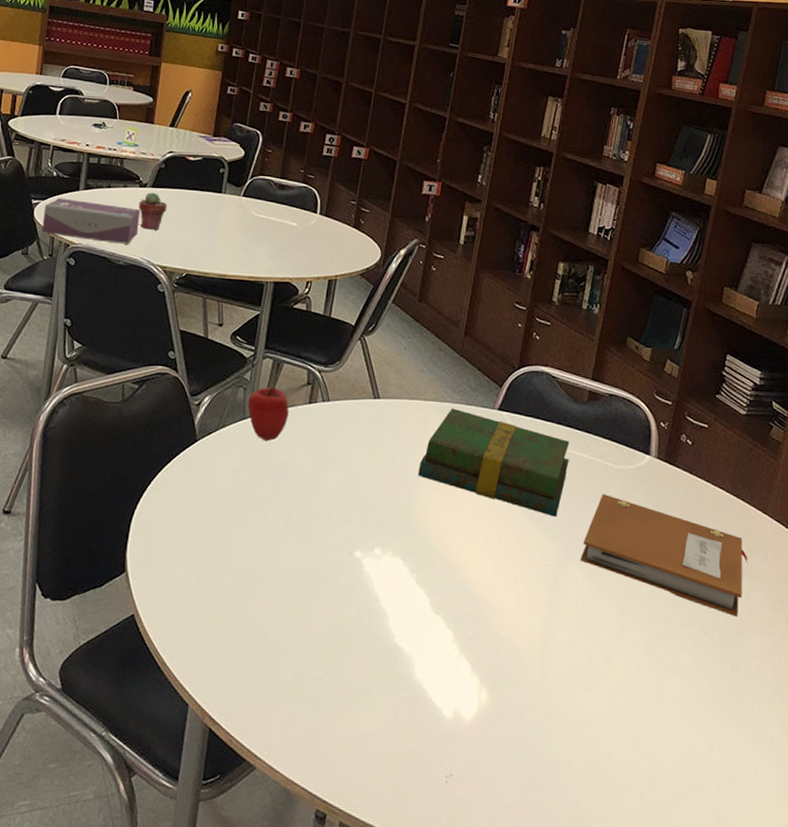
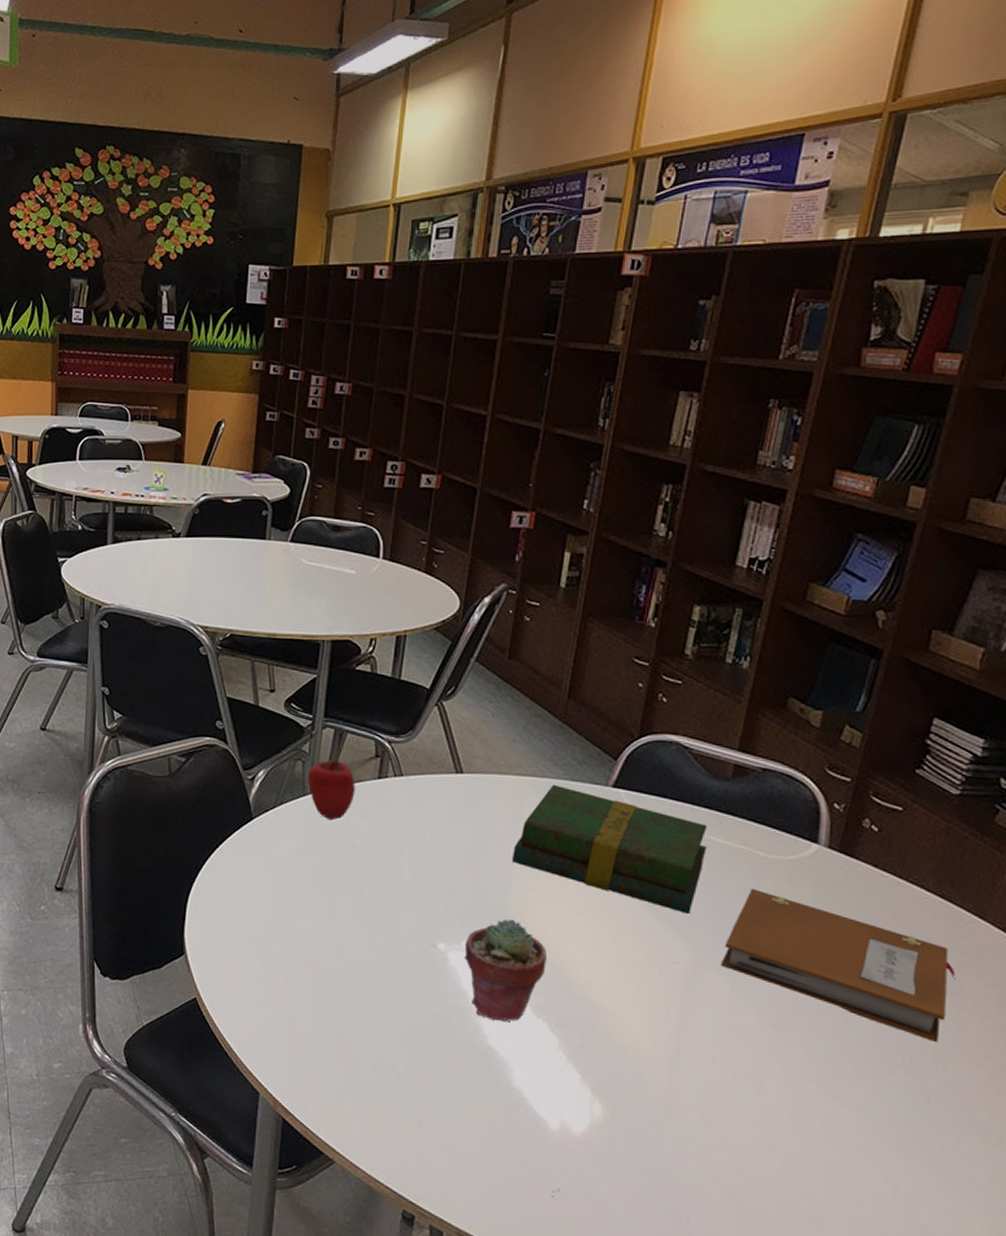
tissue box: present [41,197,141,244] -> none [70,554,176,603]
potted succulent: present [139,192,168,230] -> none [173,543,205,586]
potted succulent: none [376,526,445,621] -> present [464,919,547,1022]

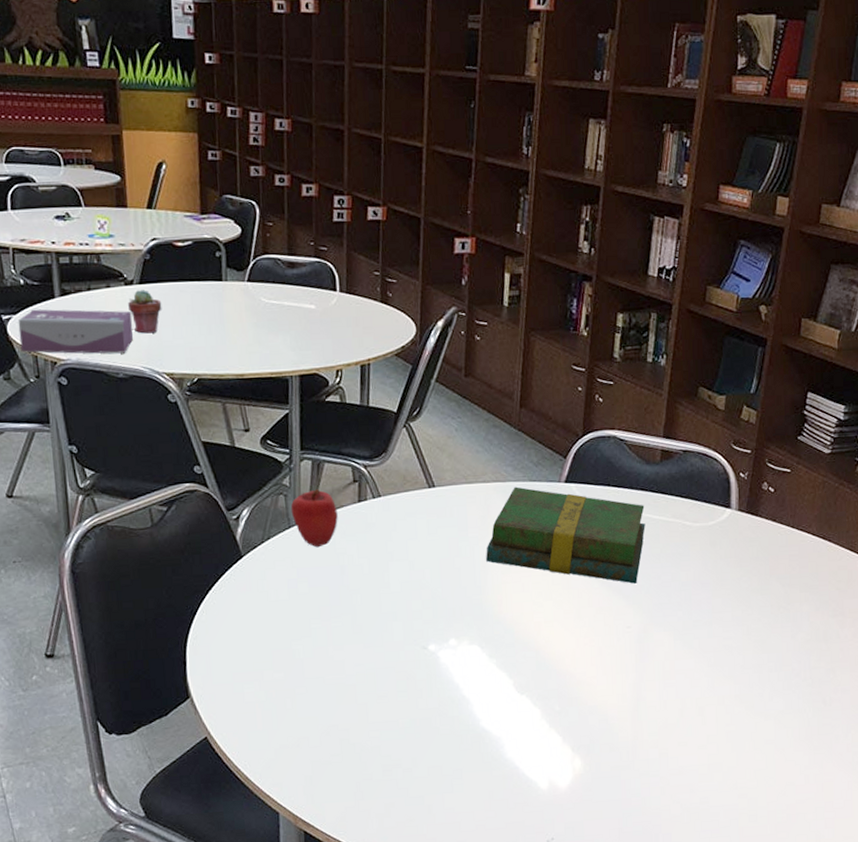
tissue box: none [70,554,176,603] -> present [18,309,133,354]
potted succulent: none [173,543,205,586] -> present [128,290,162,334]
potted succulent: present [464,919,547,1022] -> none [452,612,524,705]
notebook: present [720,889,956,1042] -> none [664,554,837,655]

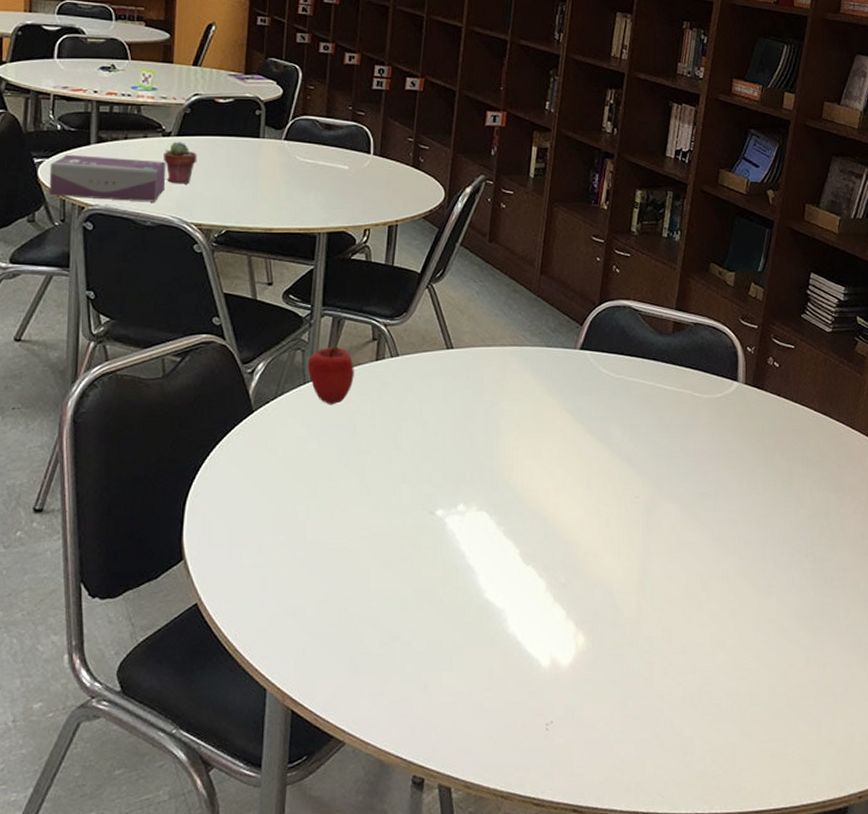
book: present [486,486,646,584] -> none [500,351,656,453]

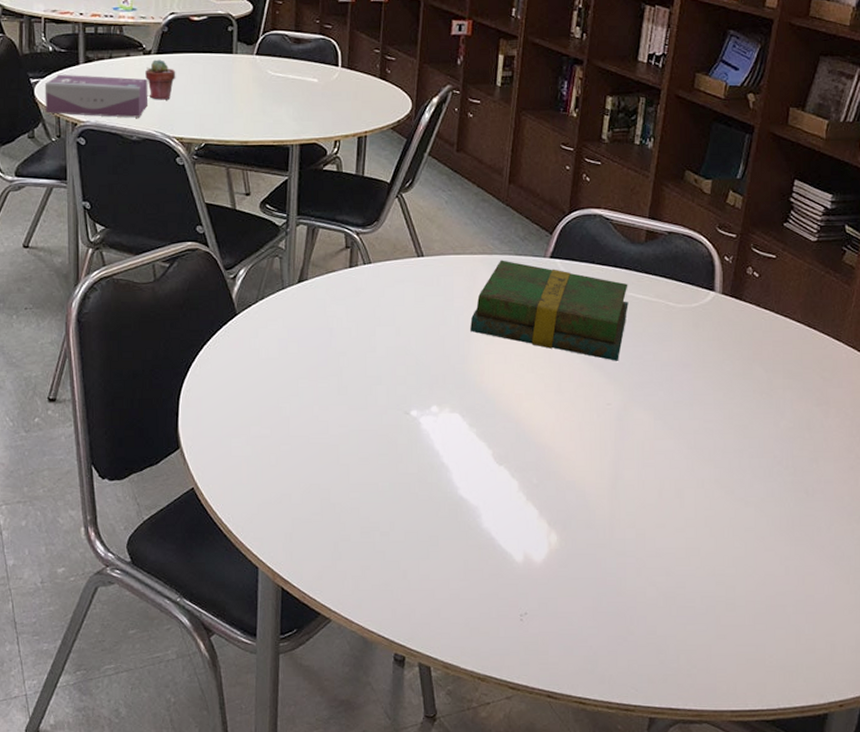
apple: present [307,346,354,405] -> none [285,253,329,310]
book: none [500,351,656,453] -> present [470,260,629,361]

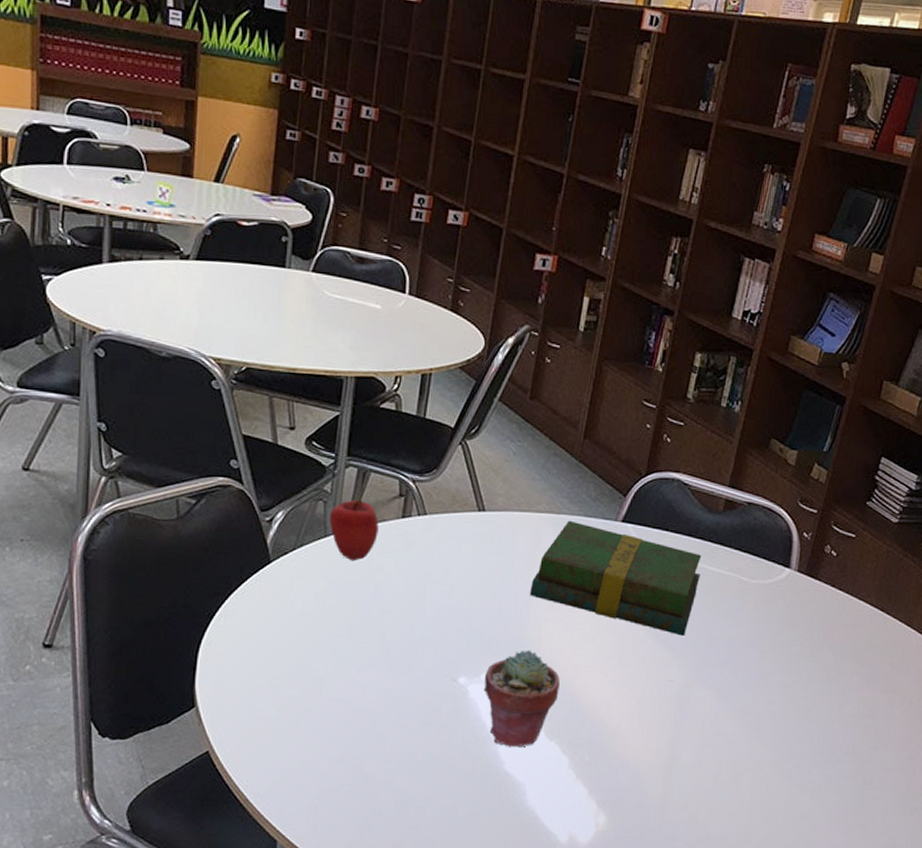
tissue box: present [44,74,148,118] -> none [58,272,184,331]
potted succulent: present [145,59,176,100] -> none [181,266,218,314]
apple: none [285,253,329,310] -> present [329,499,379,561]
potted succulent: none [434,382,504,473] -> present [483,650,560,747]

